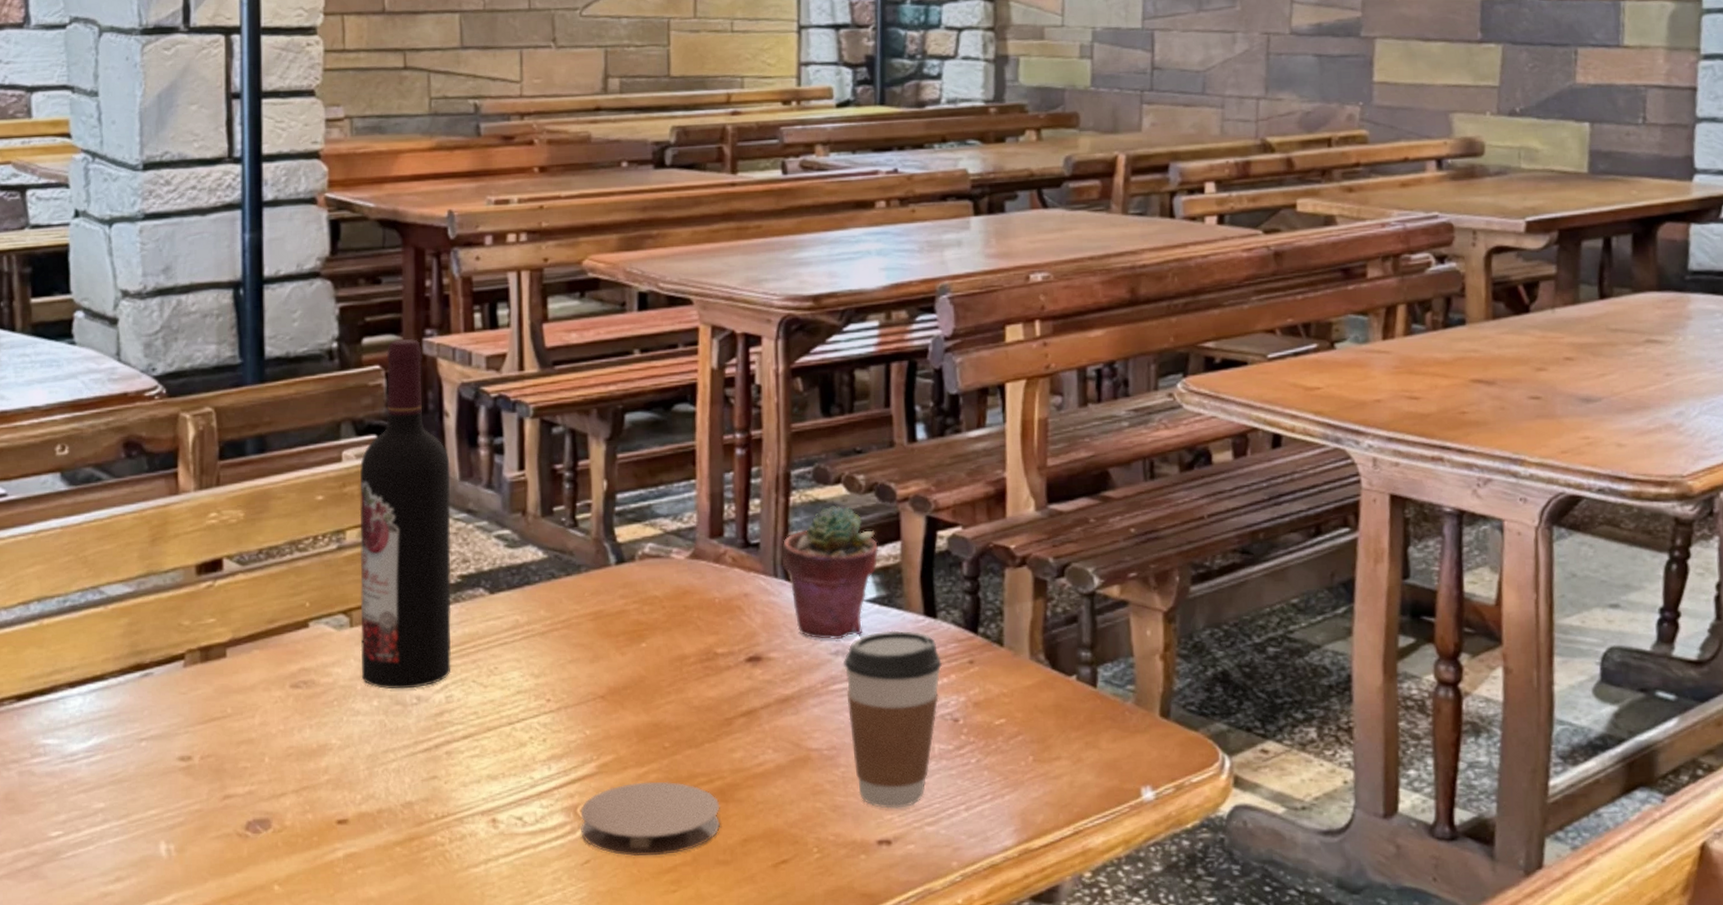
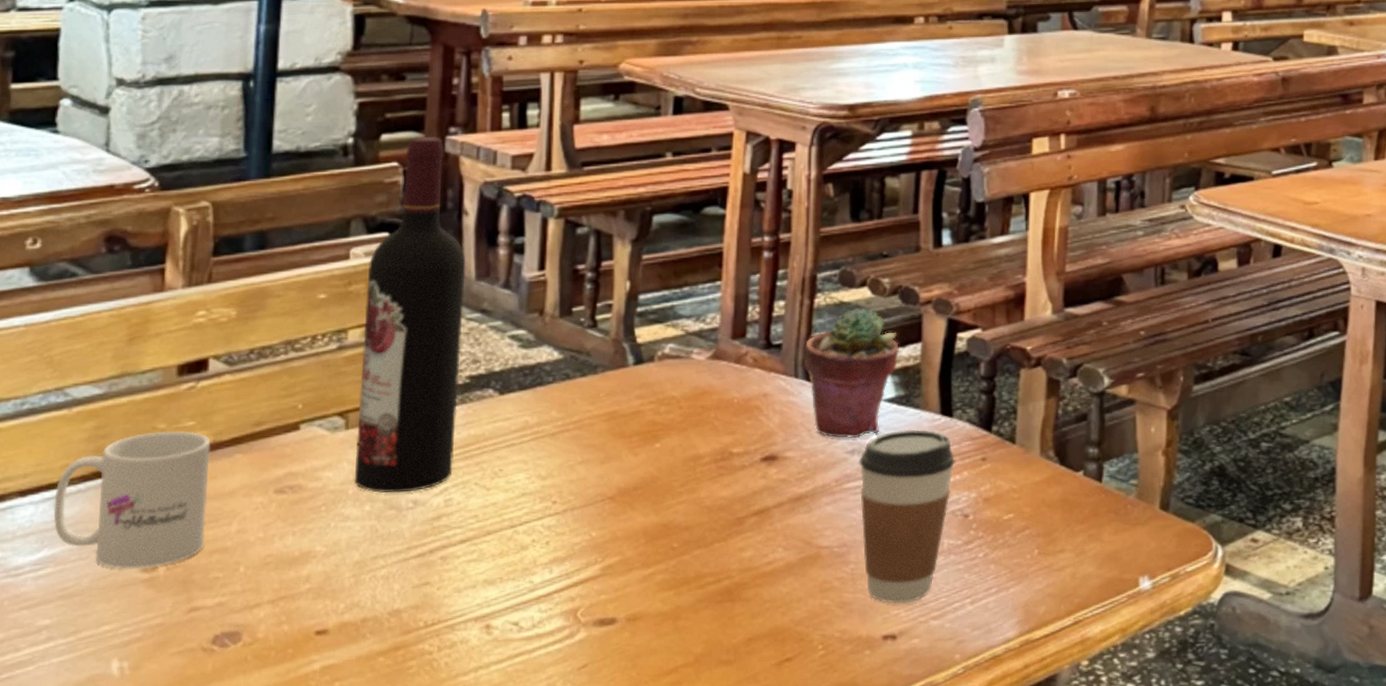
mug: none [99,627,232,758] -> present [53,430,211,569]
coaster: present [580,781,720,856] -> none [580,582,726,659]

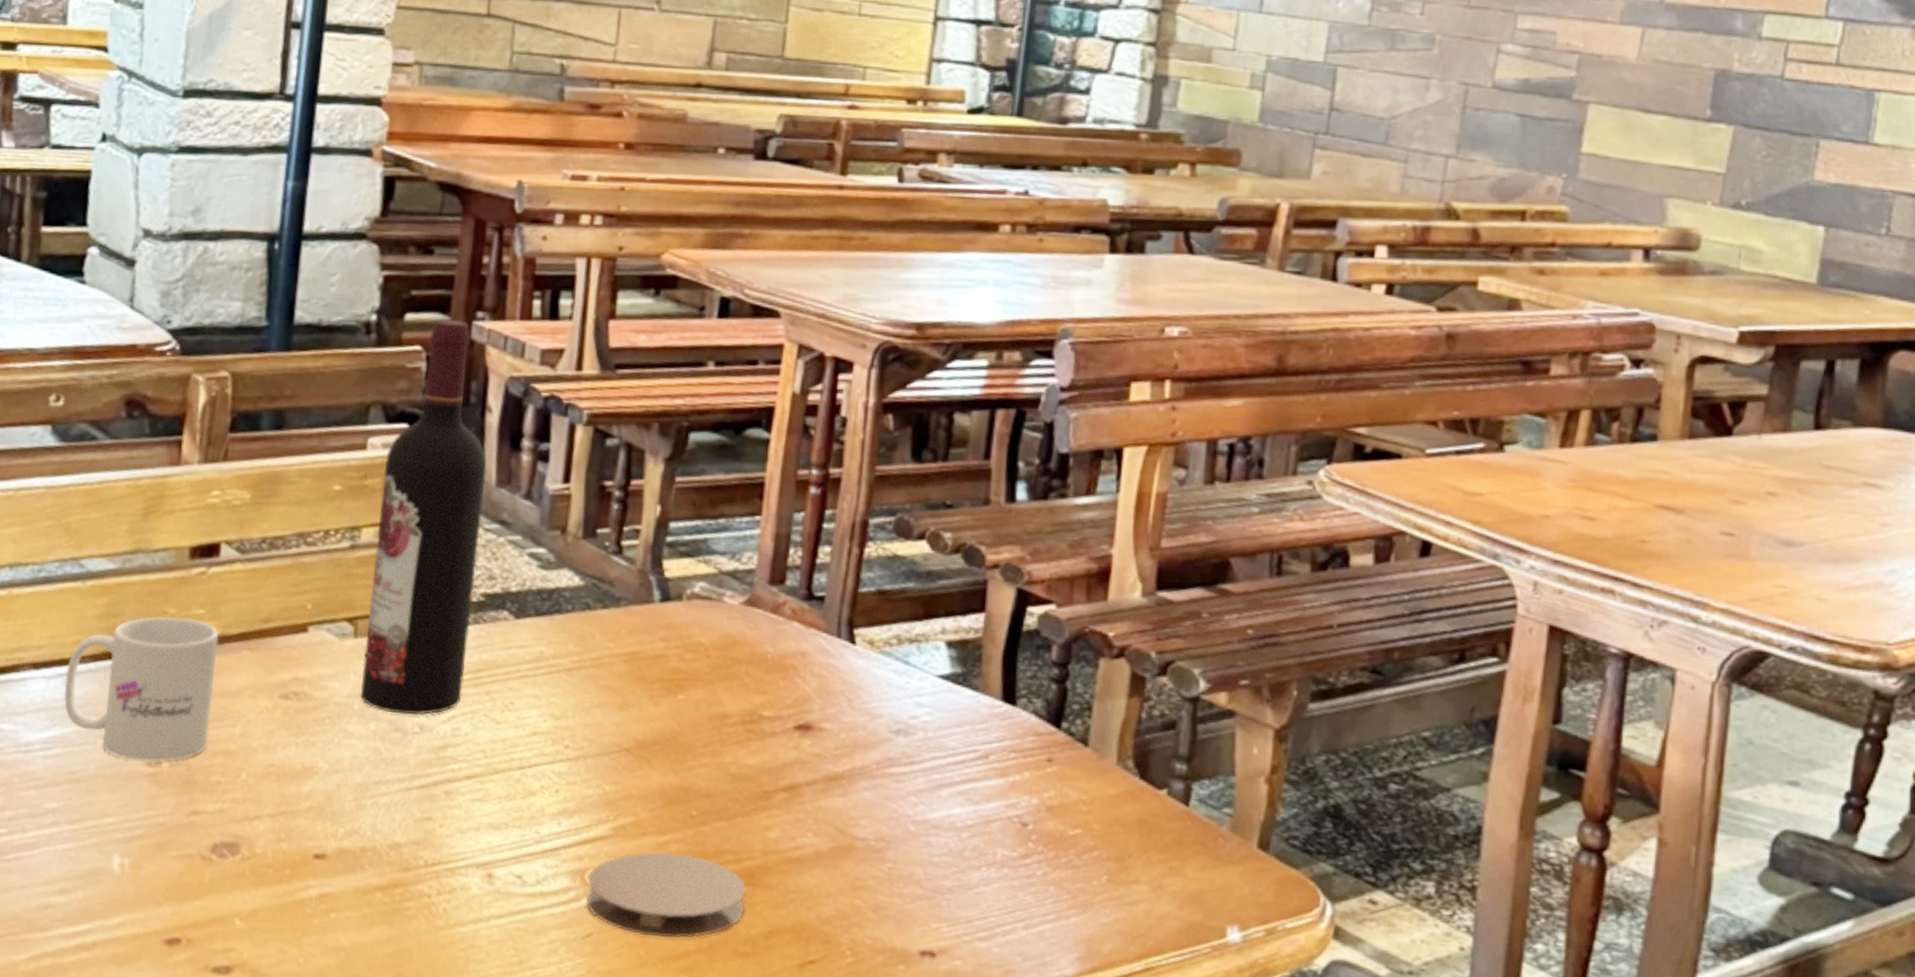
coaster: none [580,582,726,659] -> present [586,851,747,938]
potted succulent: present [803,308,899,439] -> none [848,564,959,717]
coffee cup: present [859,429,955,604] -> none [903,713,1016,918]

